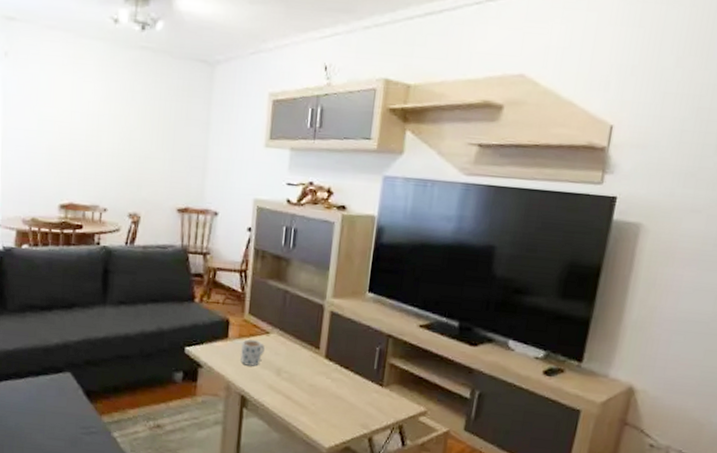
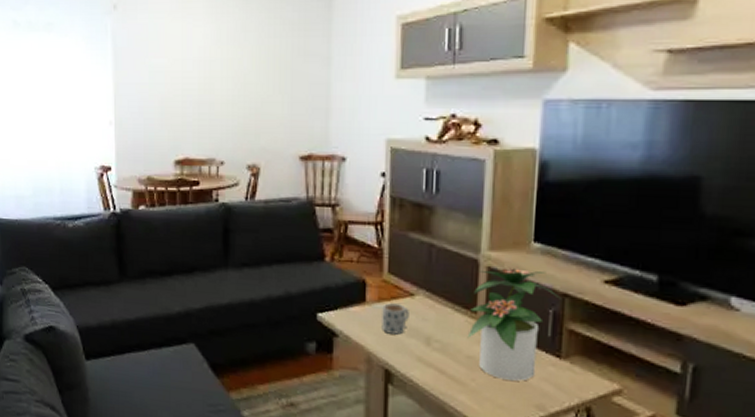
potted plant: none [311,312,386,405] -> present [467,268,561,381]

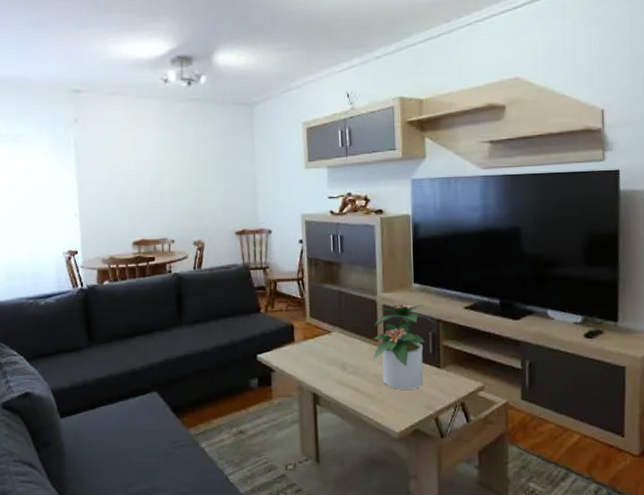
mug: present [382,303,409,335] -> none [307,340,328,365]

